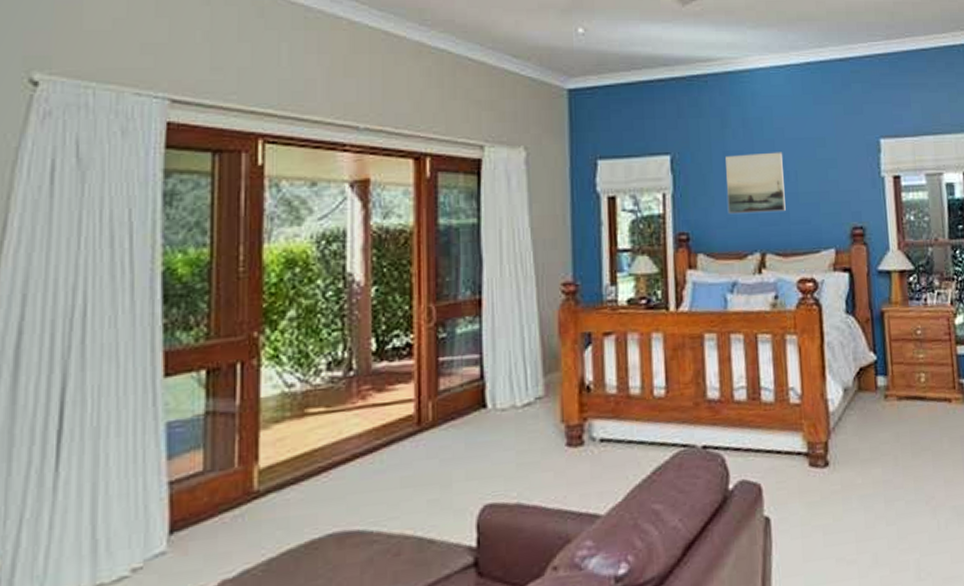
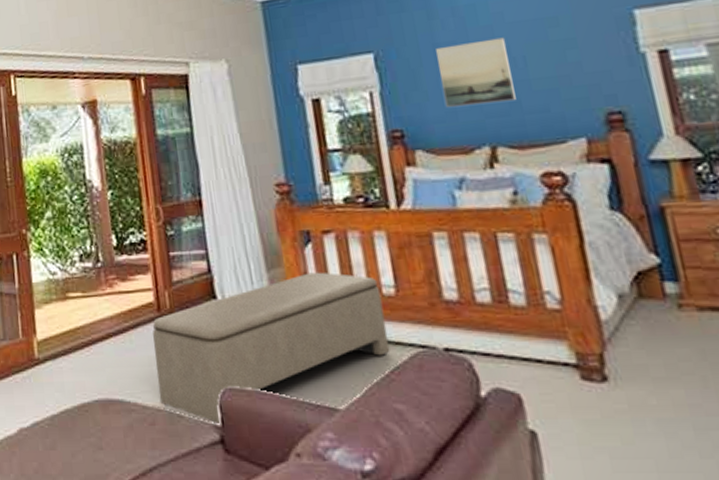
bench: none [408,375,655,546] -> present [153,272,390,425]

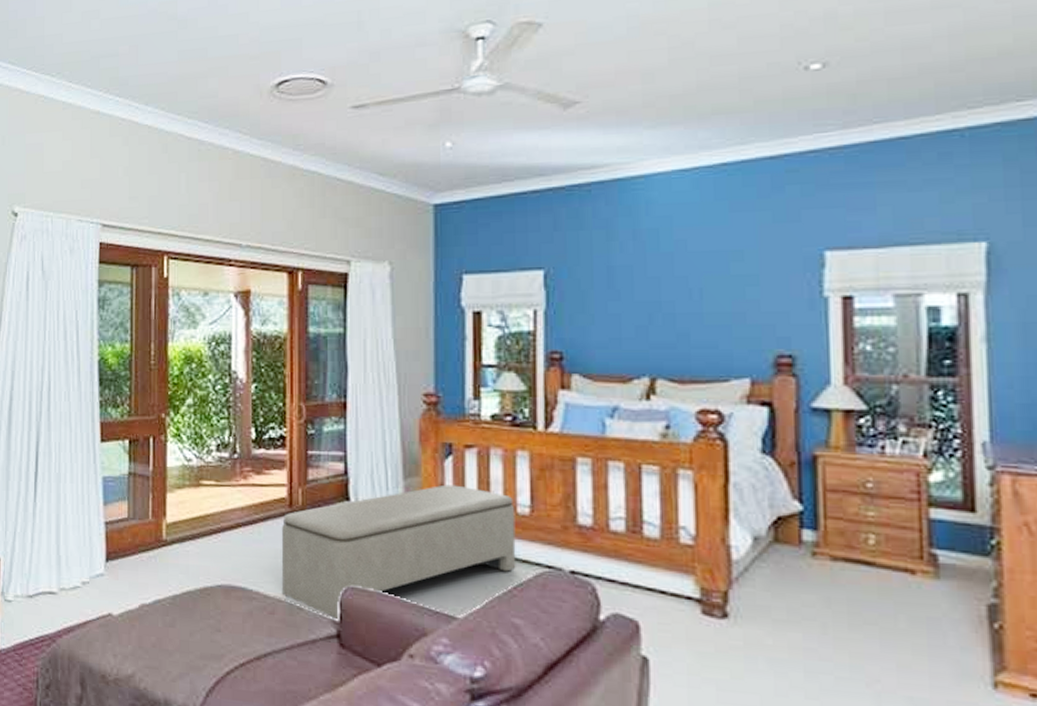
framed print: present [436,37,516,108] -> none [609,267,685,334]

